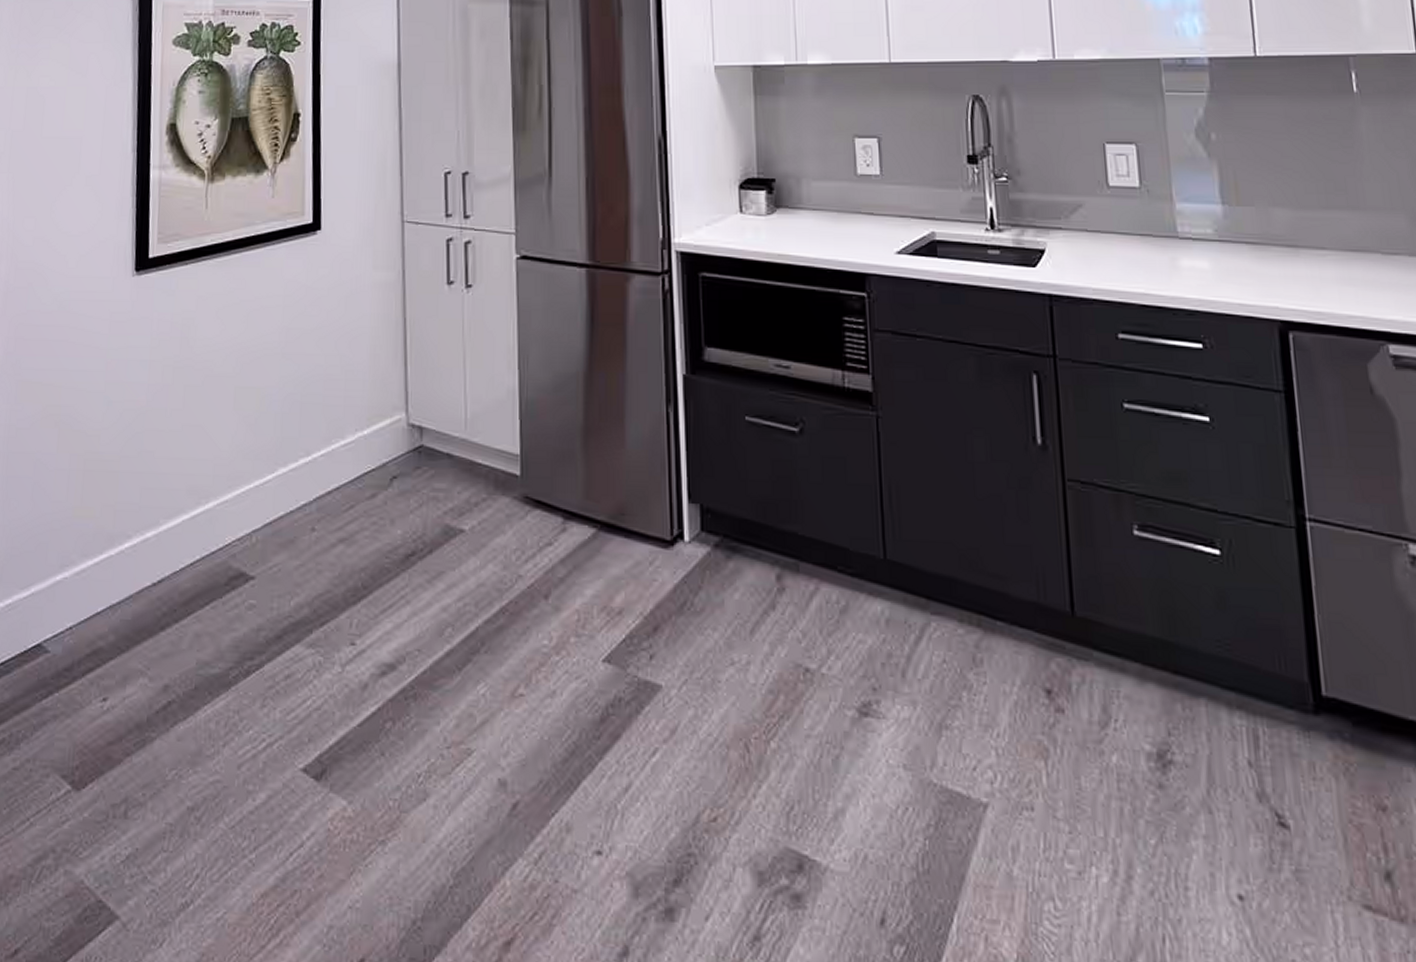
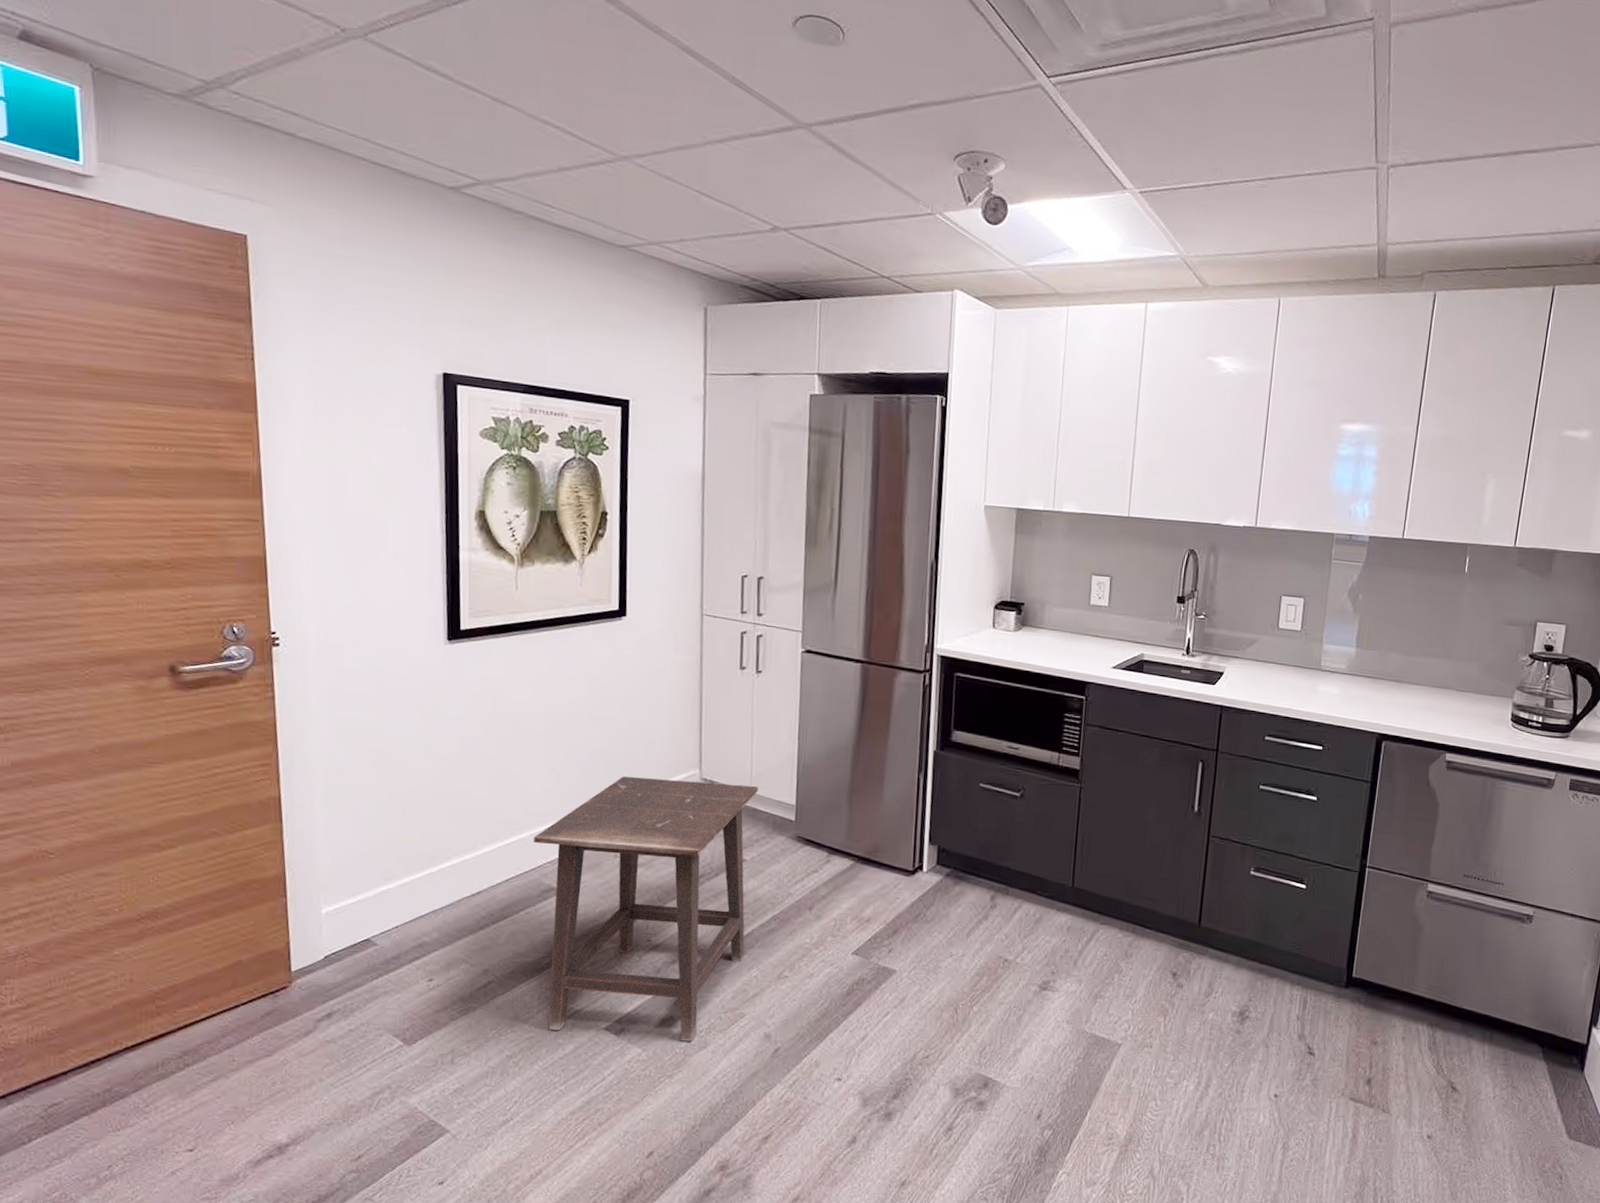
side table: none [220,424,475,791] -> present [533,775,758,1042]

